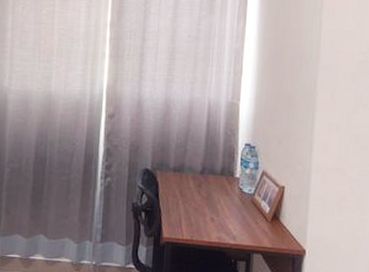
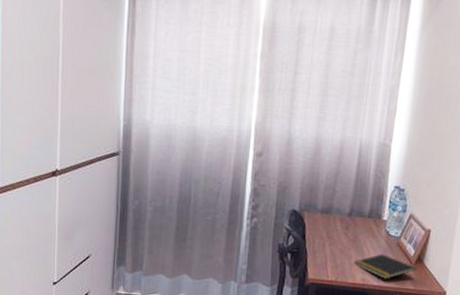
notepad: none [208,211,272,237] -> present [354,254,416,279]

